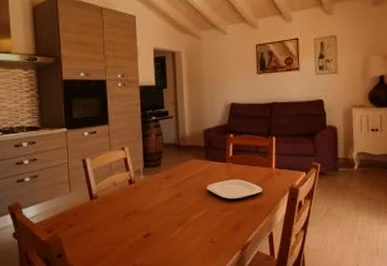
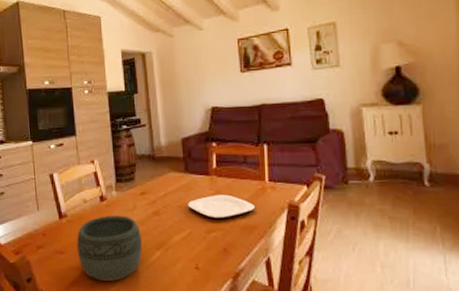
bowl: none [105,197,165,255] -> present [76,215,142,281]

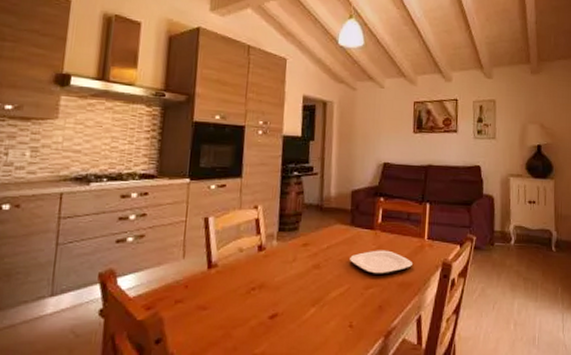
bowl: present [76,215,142,281] -> none [222,267,298,341]

